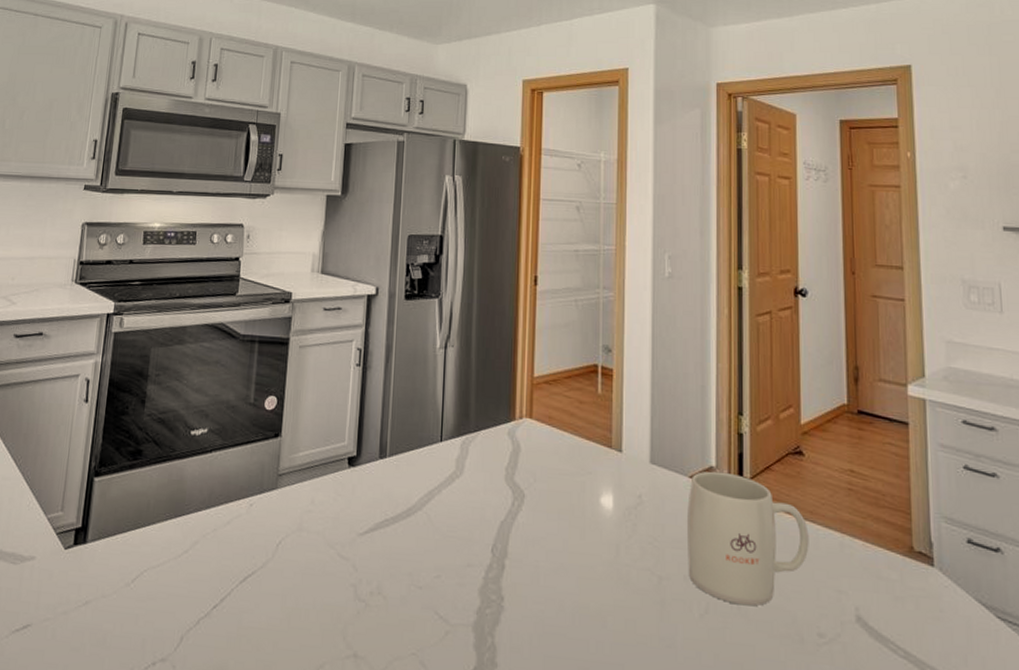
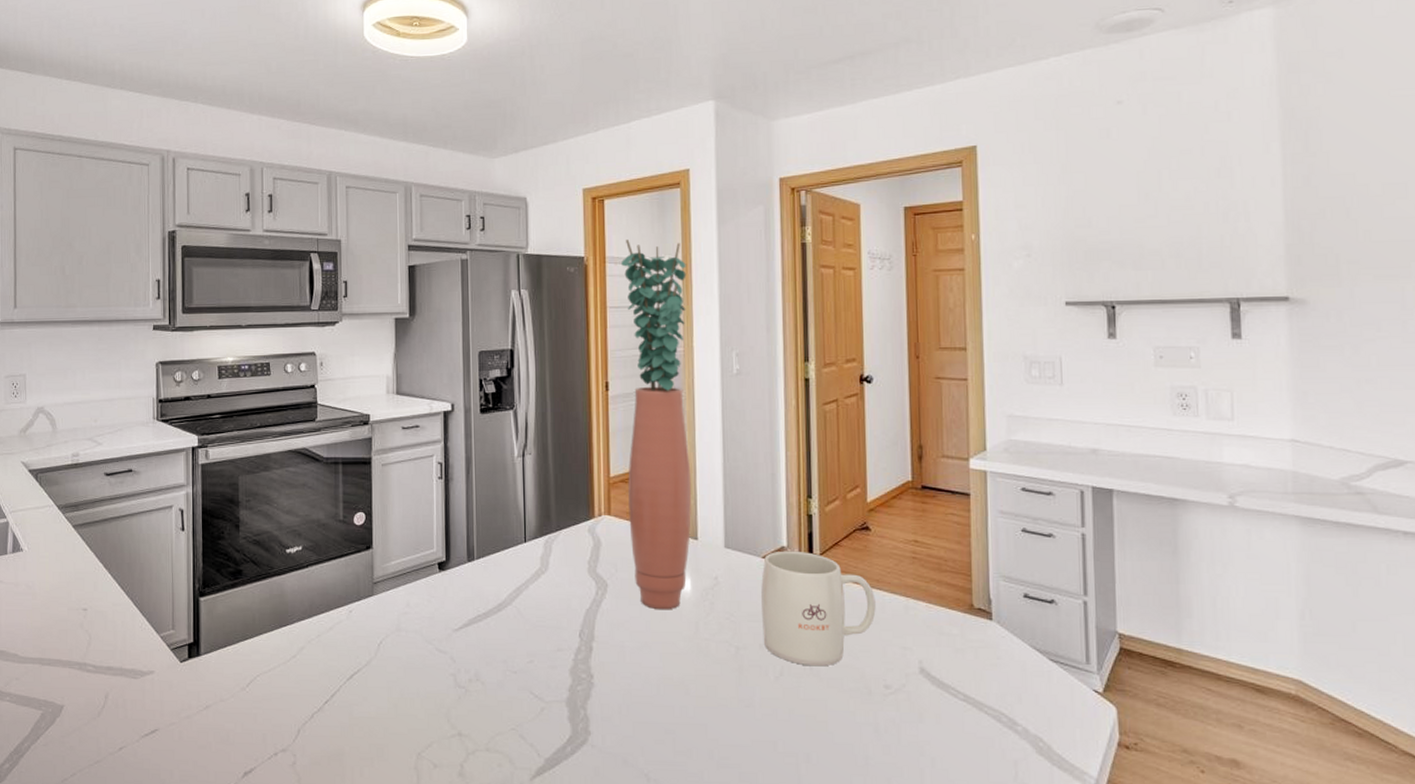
vase: none [551,133,621,529] -> present [620,240,692,610]

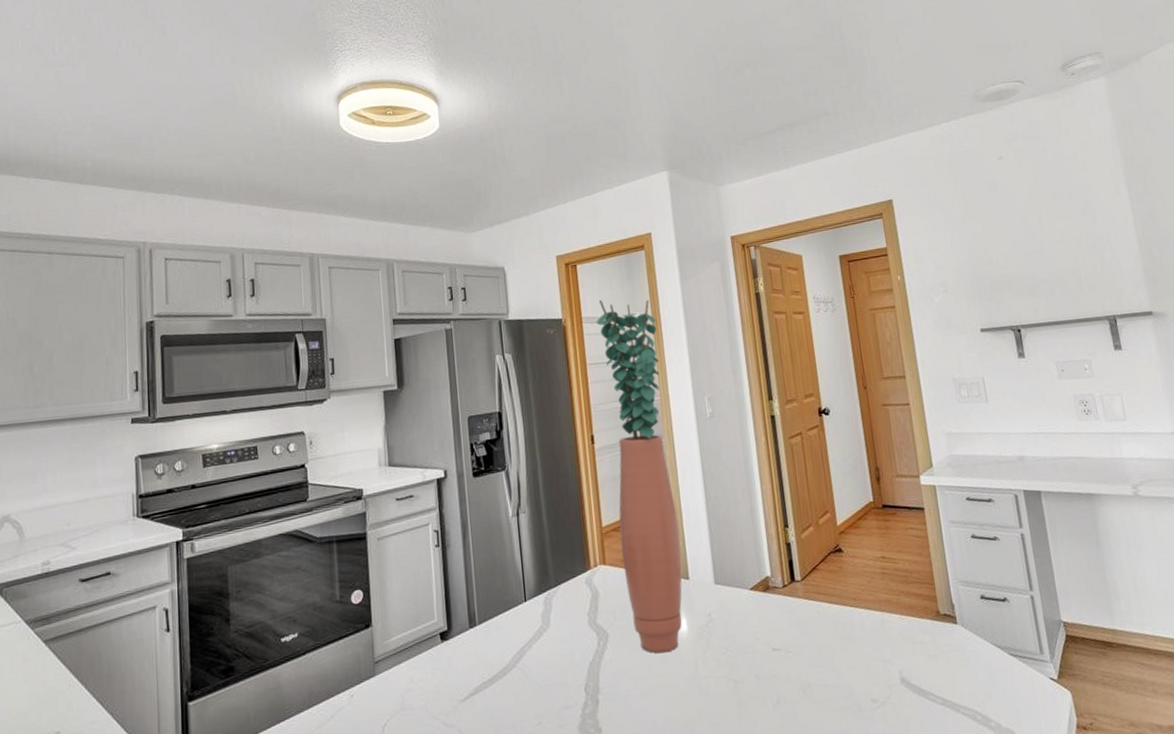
mug: present [761,550,876,667] -> none [751,579,856,691]

